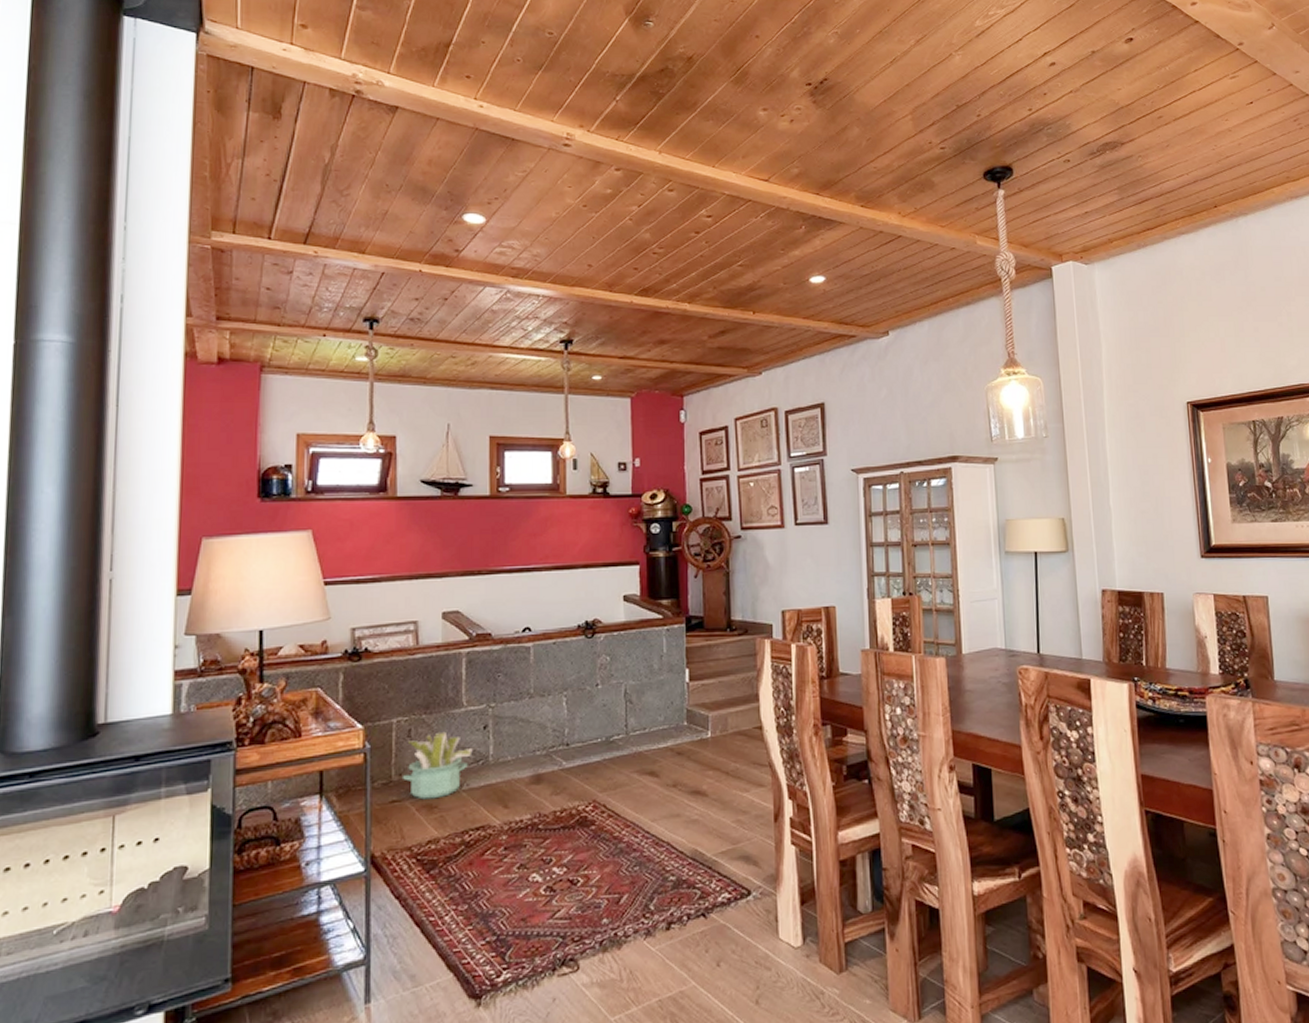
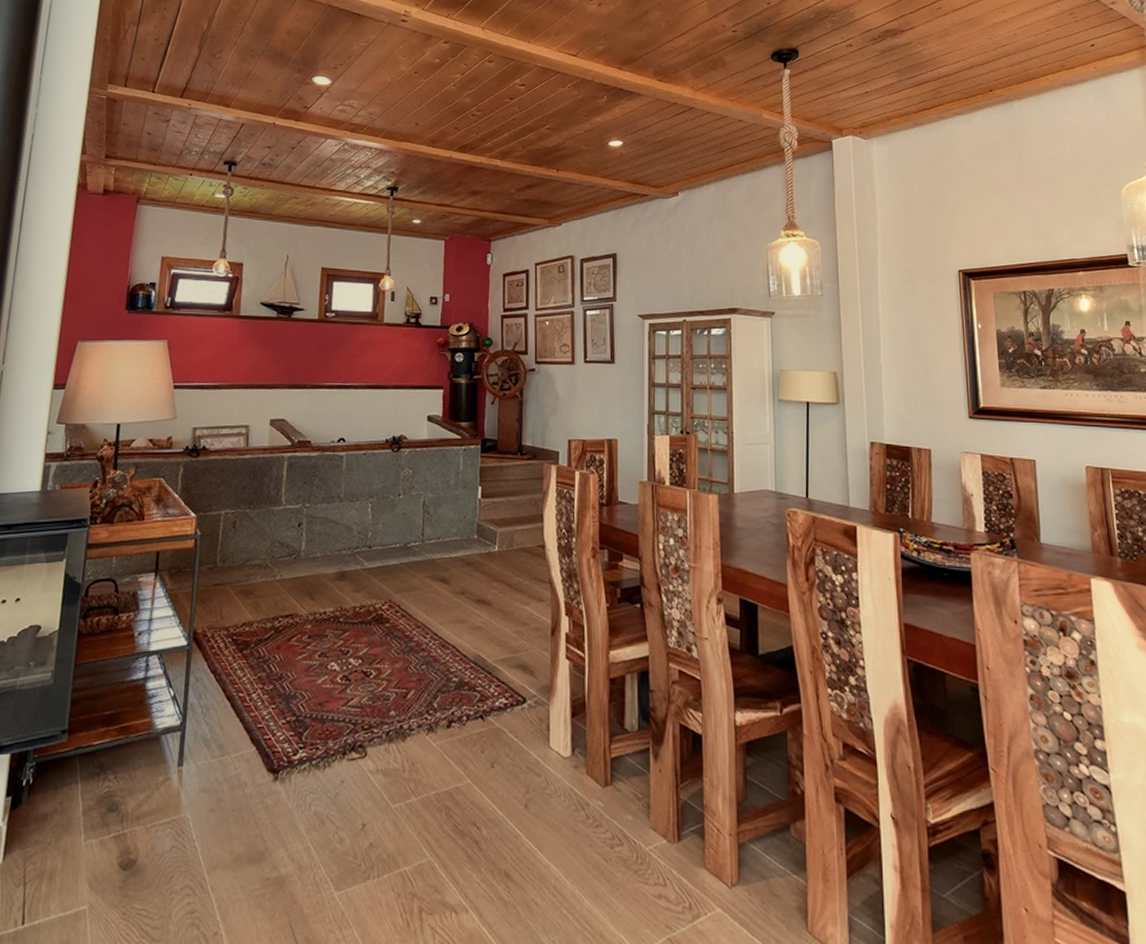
decorative plant: present [401,731,473,800] -> none [225,525,287,586]

